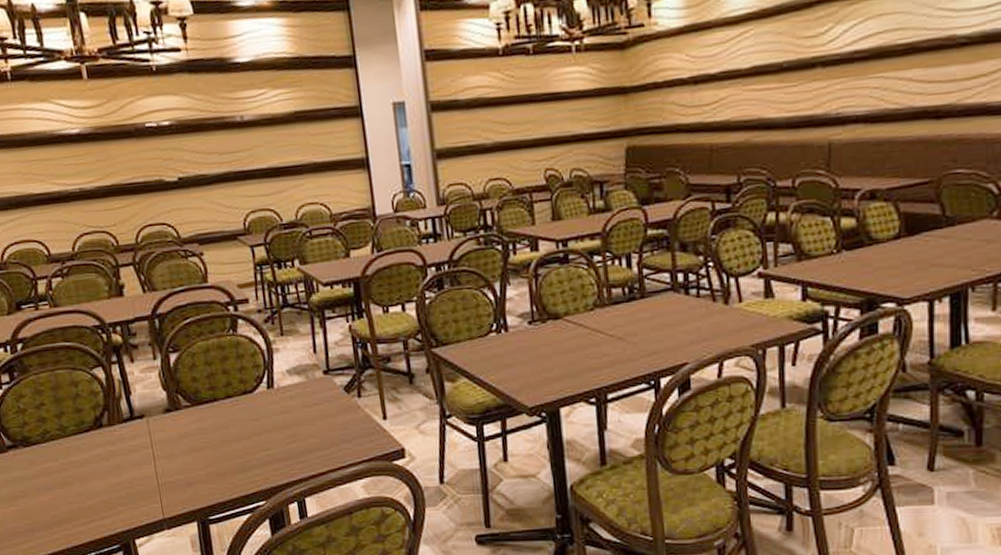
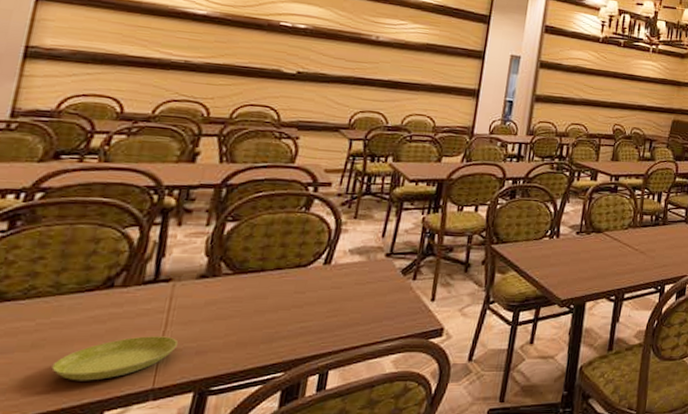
saucer: none [84,470,170,513] -> present [51,336,179,381]

